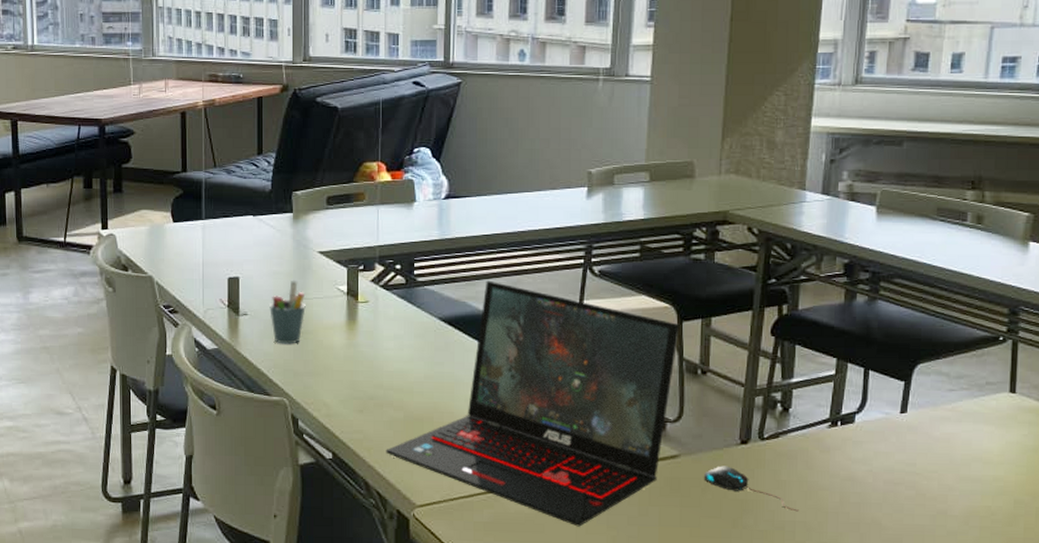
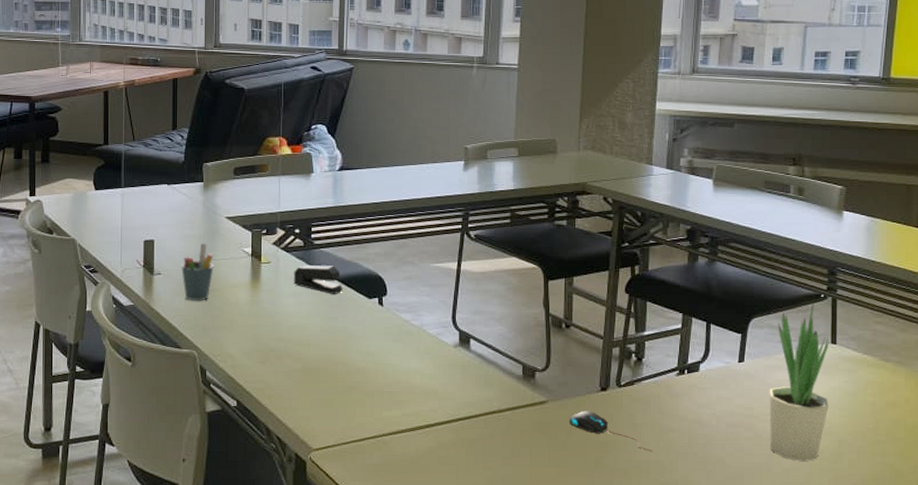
laptop: present [386,280,680,527] -> none [285,243,546,468]
stapler: none [394,305,450,338] -> present [293,265,343,295]
potted plant: none [934,346,1007,523] -> present [769,302,829,461]

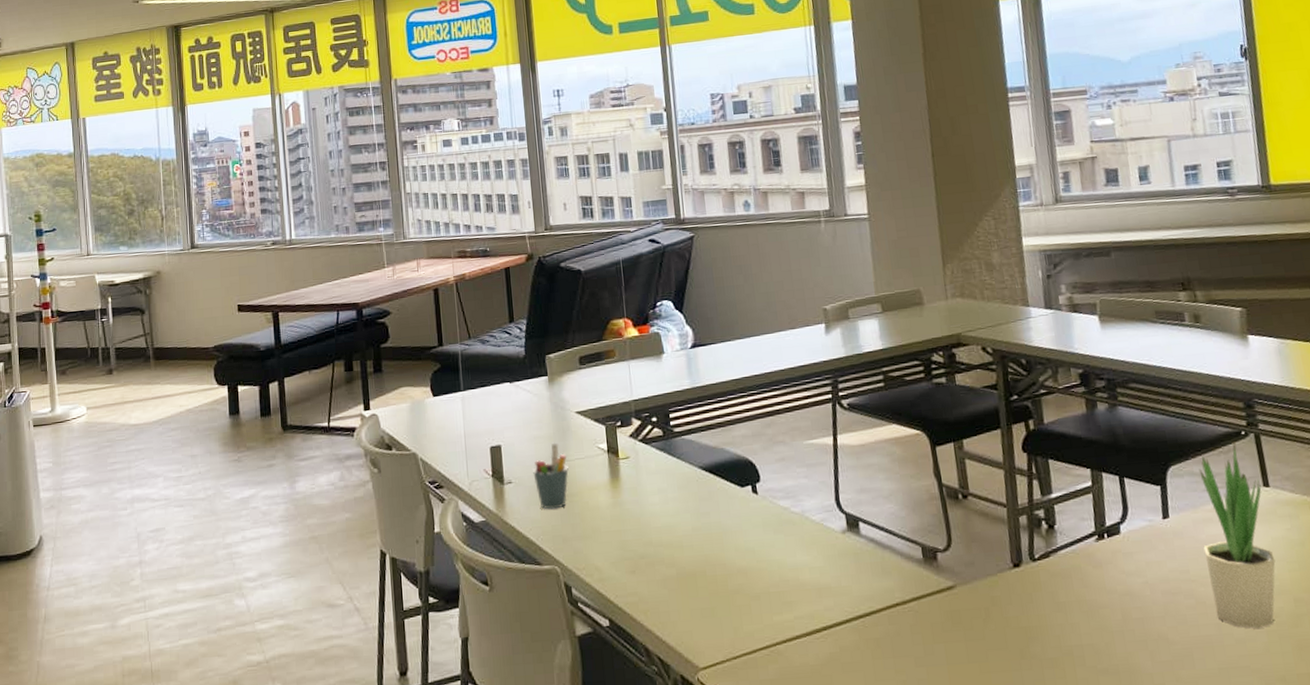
stapler: present [293,265,343,295] -> none [655,454,712,487]
mouse: present [569,410,653,452] -> none [983,592,1084,635]

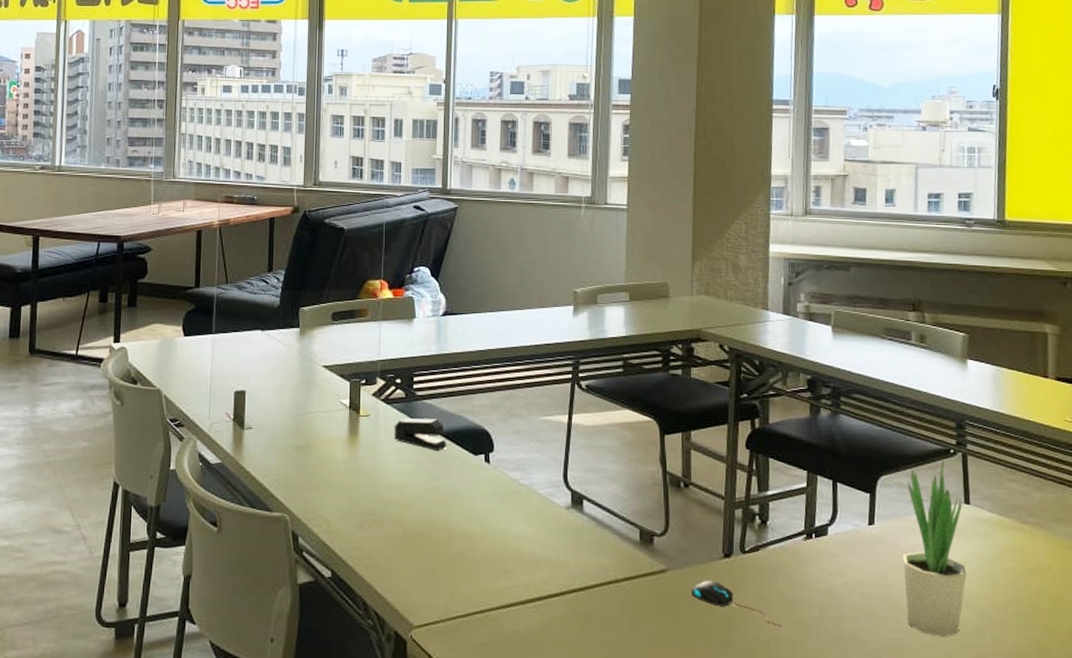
pen holder: present [533,442,569,510] -> none [274,393,309,458]
stapler: none [655,454,712,487] -> present [393,418,447,452]
mouse: none [983,592,1084,635] -> present [691,580,782,627]

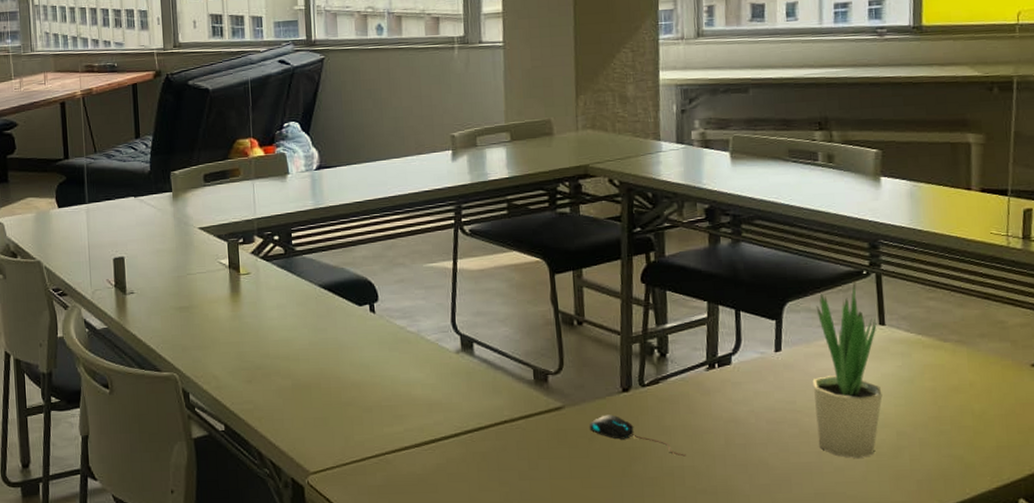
stapler: present [393,418,447,452] -> none [275,273,330,305]

